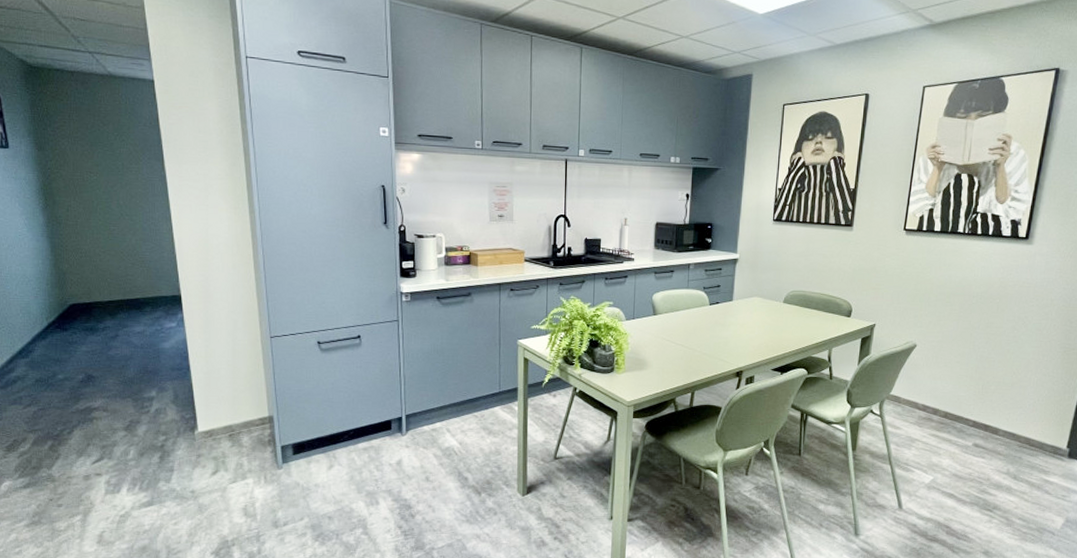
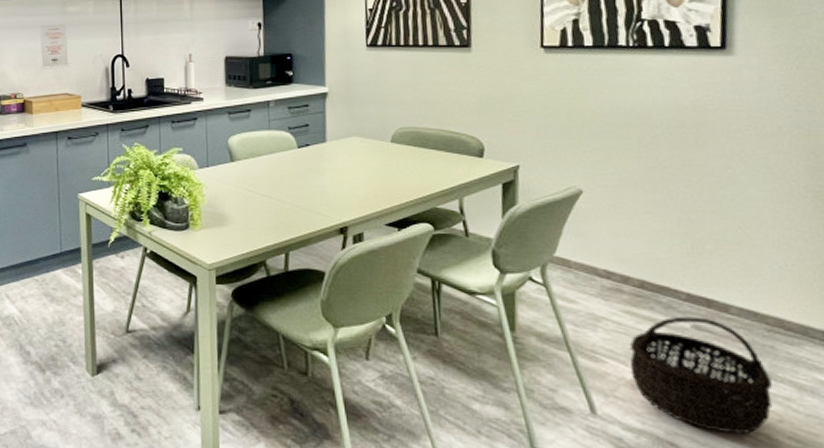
wicker basket: none [928,437,1016,518] -> present [629,316,773,435]

